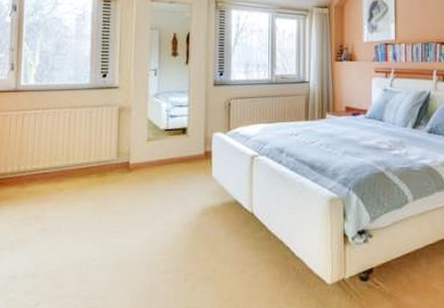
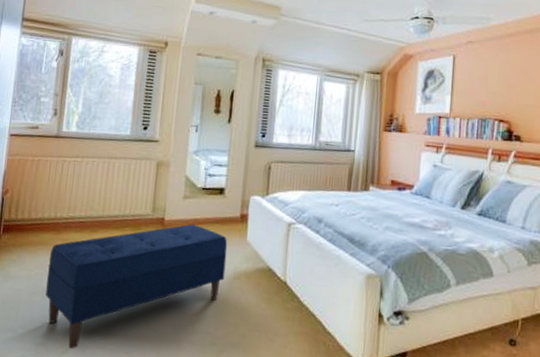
bench: none [14,165,194,300] -> present [45,223,228,349]

